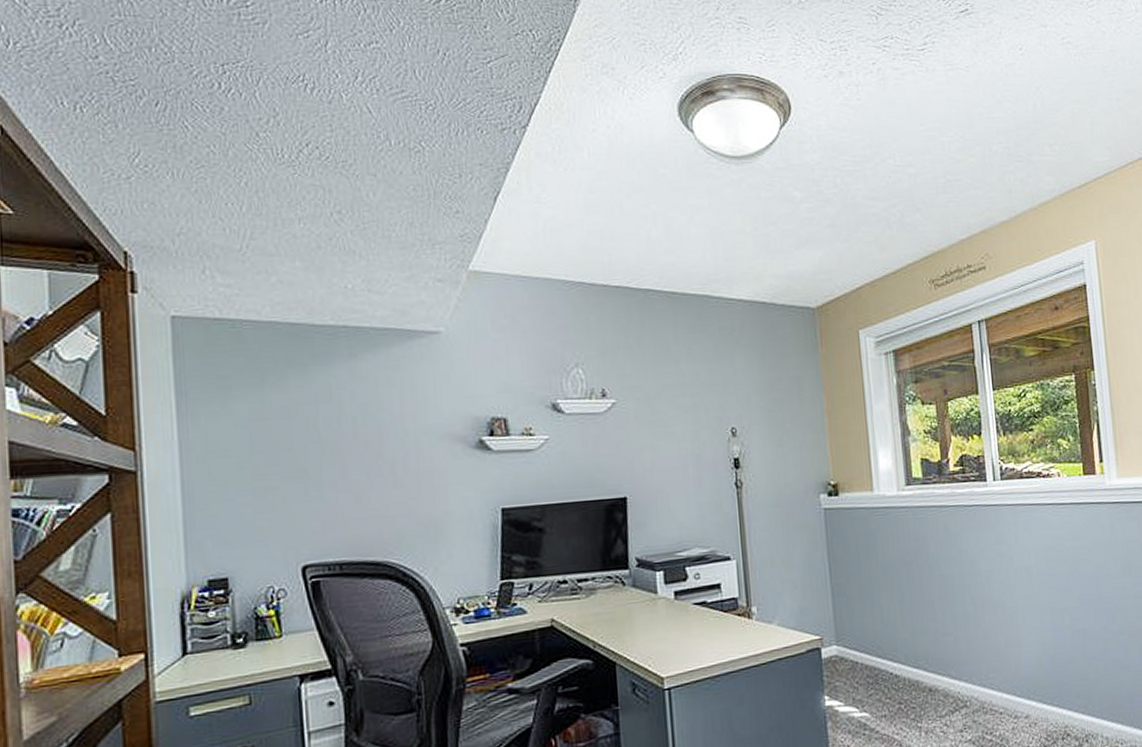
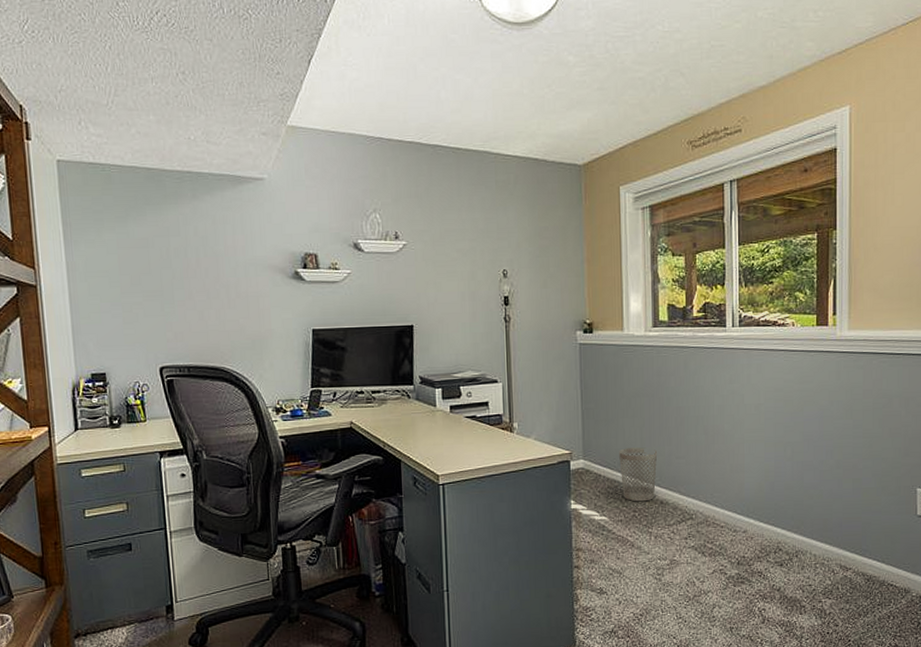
wastebasket: none [877,625,922,692] -> present [619,447,658,502]

